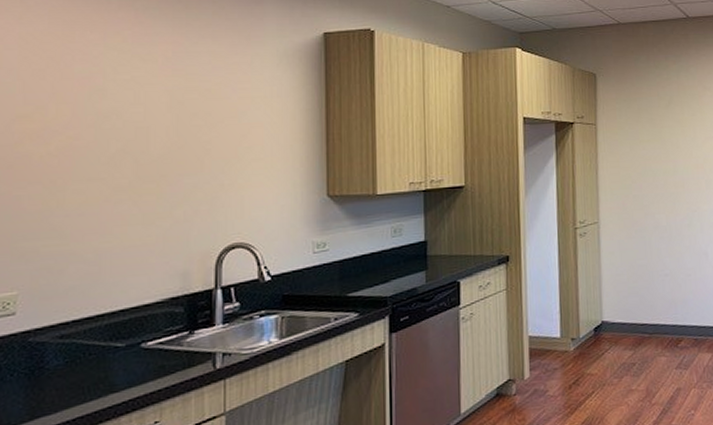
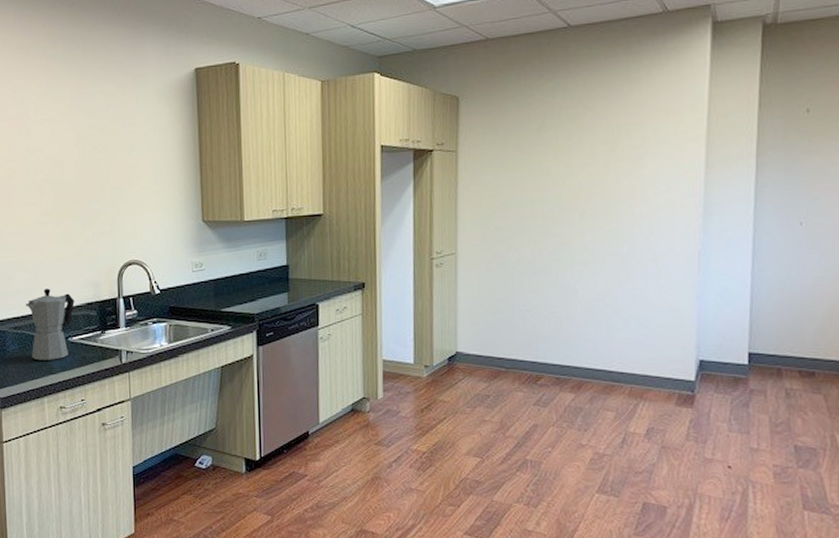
moka pot: none [79,283,153,377] -> present [25,289,74,360]

